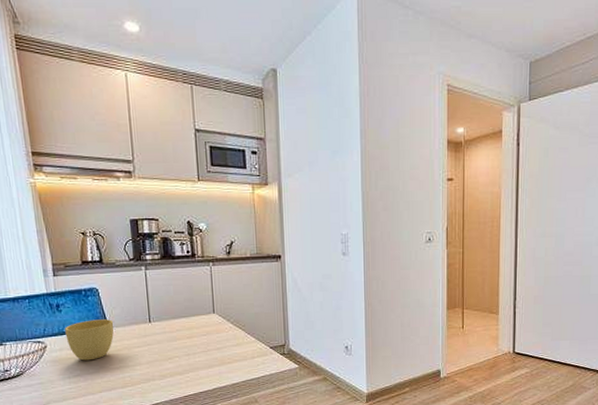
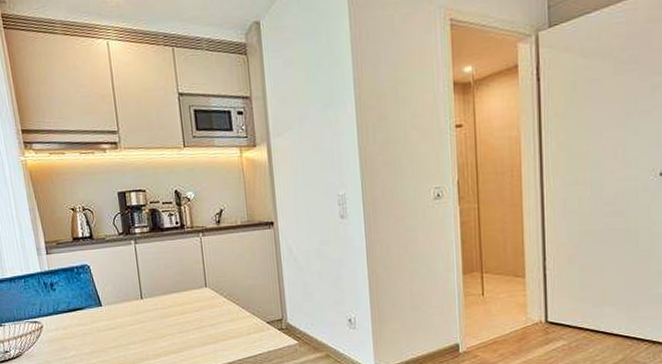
cup: present [65,319,114,361] -> none [59,297,107,341]

